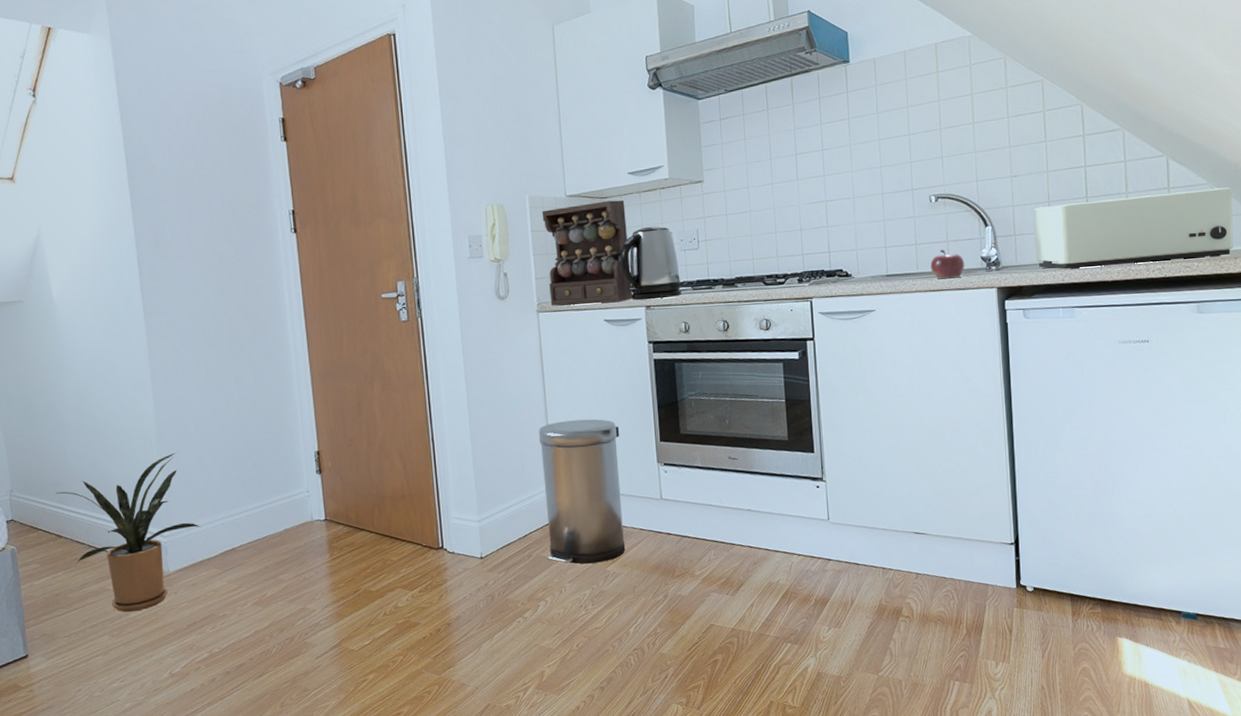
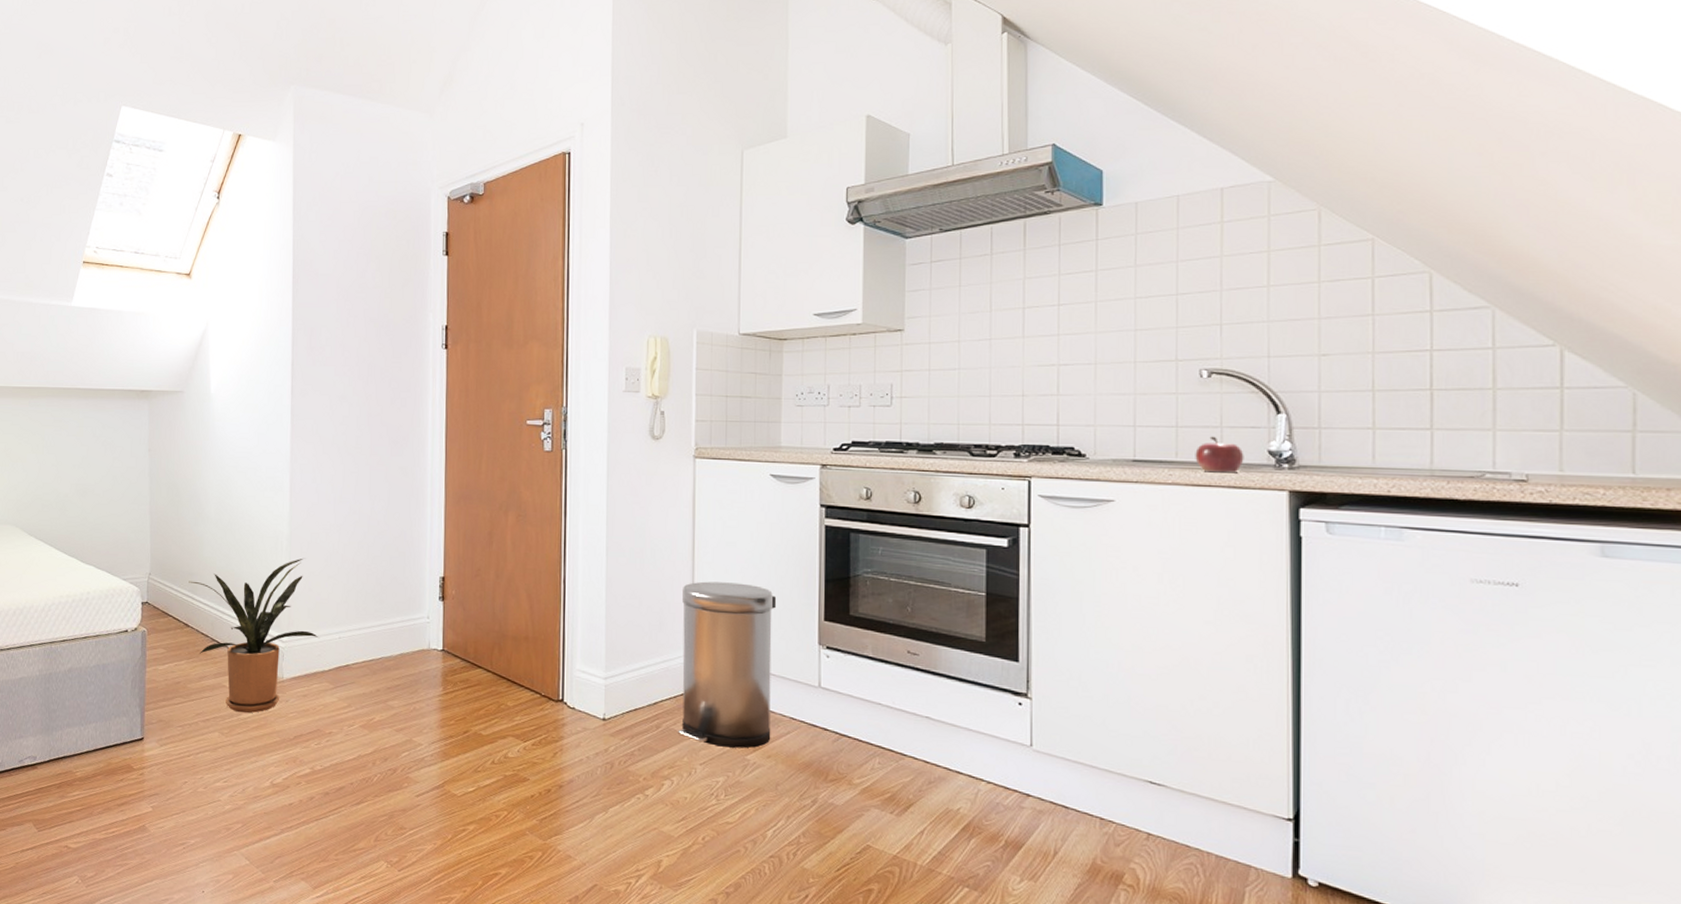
spice rack: present [542,200,633,306] -> none [710,343,807,457]
kettle: present [620,226,682,301] -> none [796,375,867,459]
toaster: present [1033,187,1234,270] -> none [1348,394,1666,485]

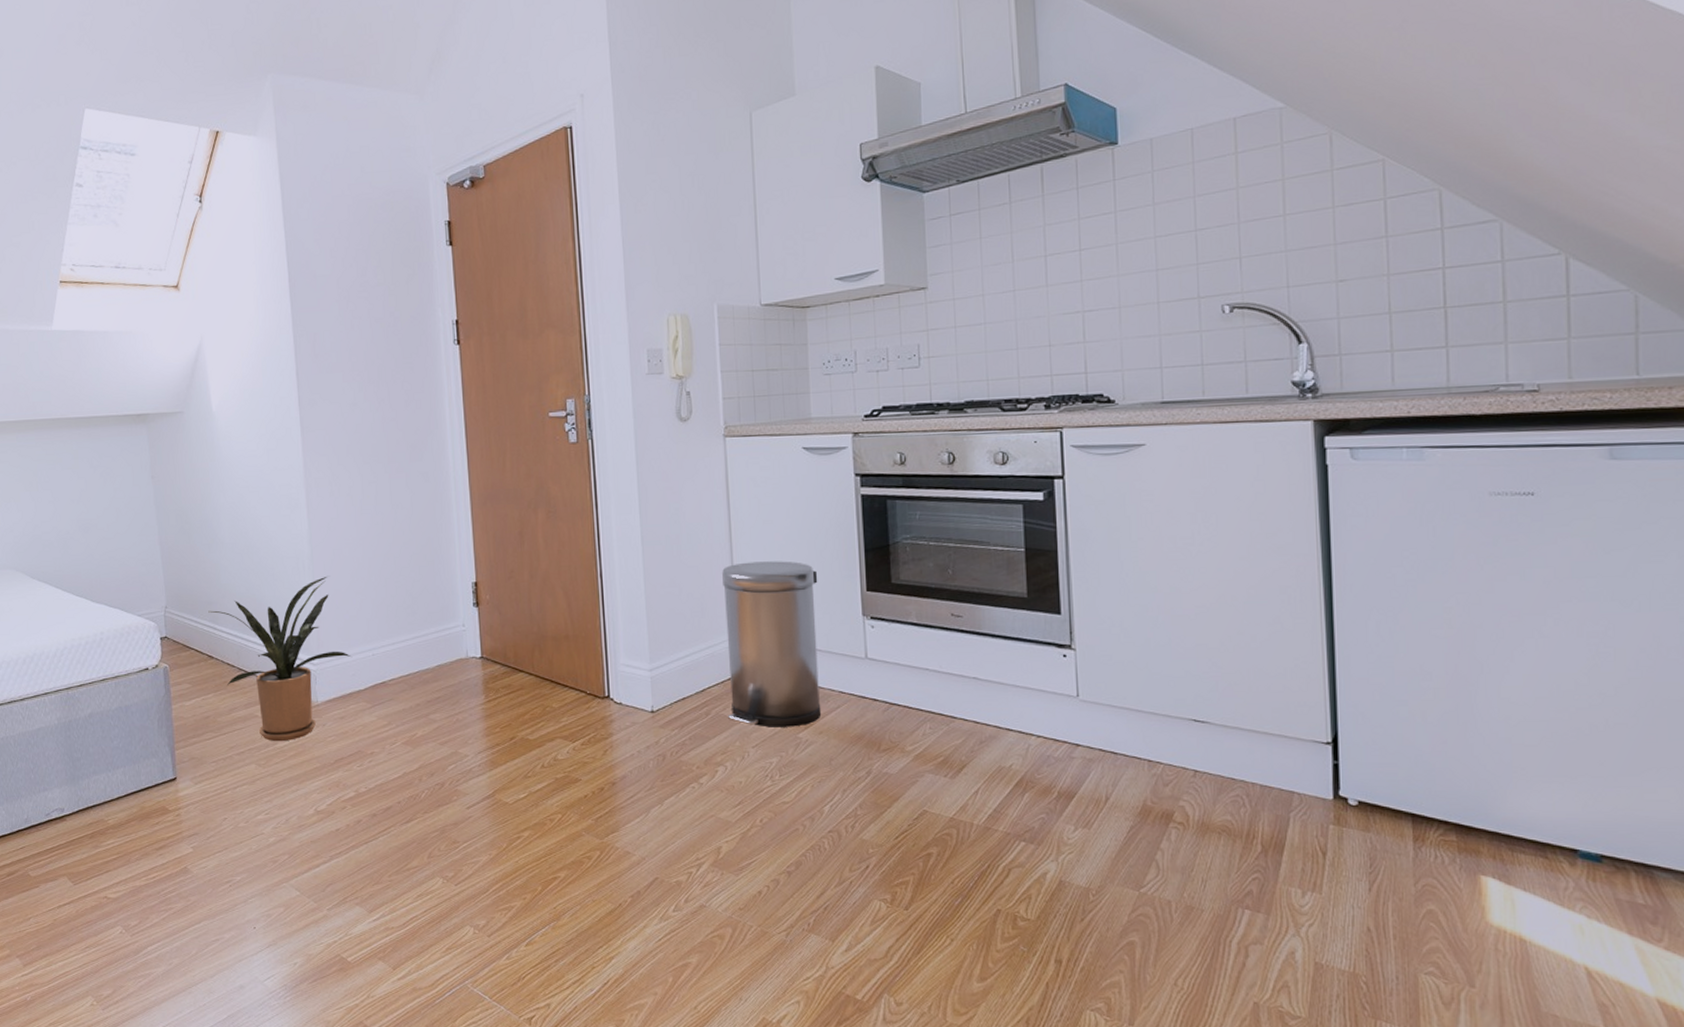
fruit: present [1195,436,1244,472] -> none [1221,371,1269,407]

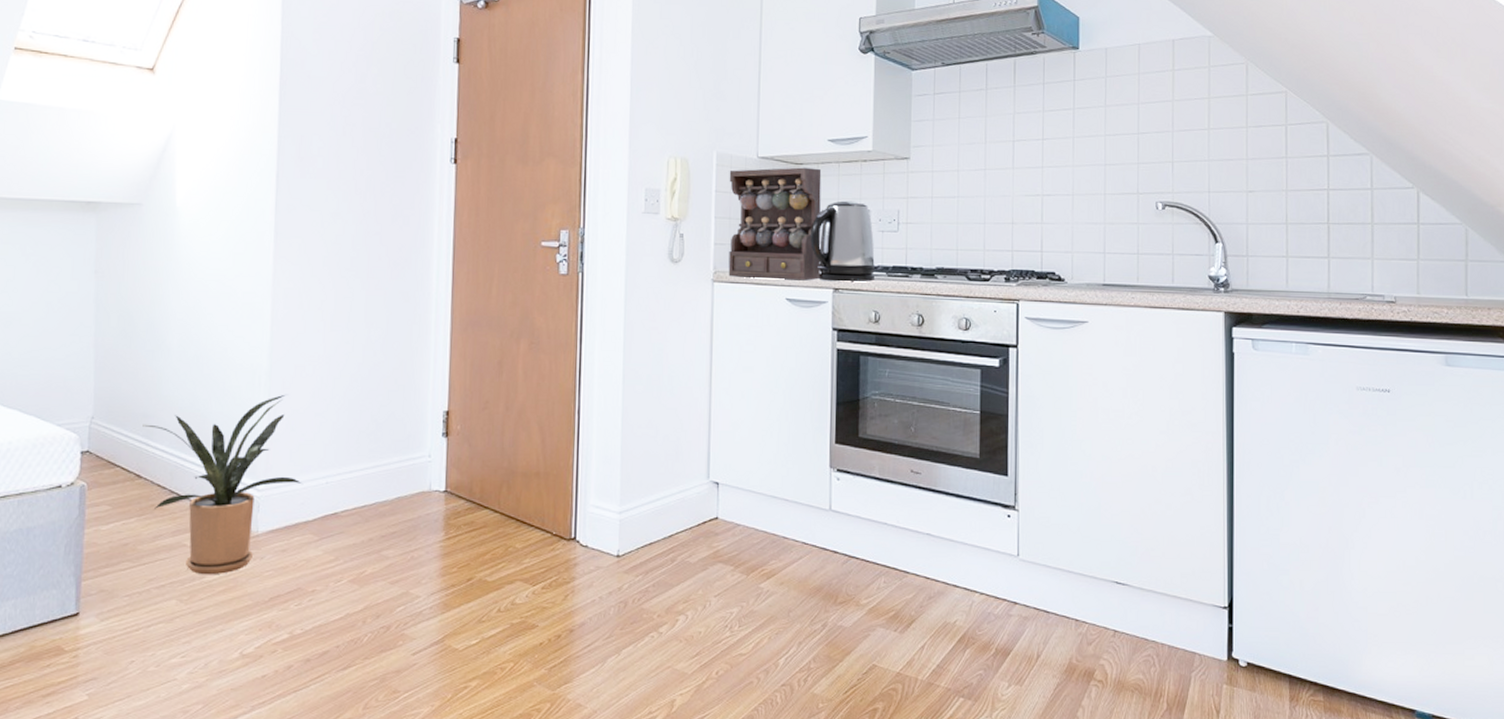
pedal bin: present [722,561,822,727] -> none [692,408,791,577]
spice rack: none [732,309,837,430] -> present [728,167,822,281]
kettle: none [823,339,898,426] -> present [810,200,876,283]

